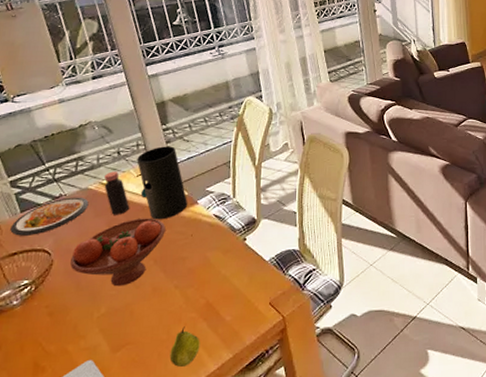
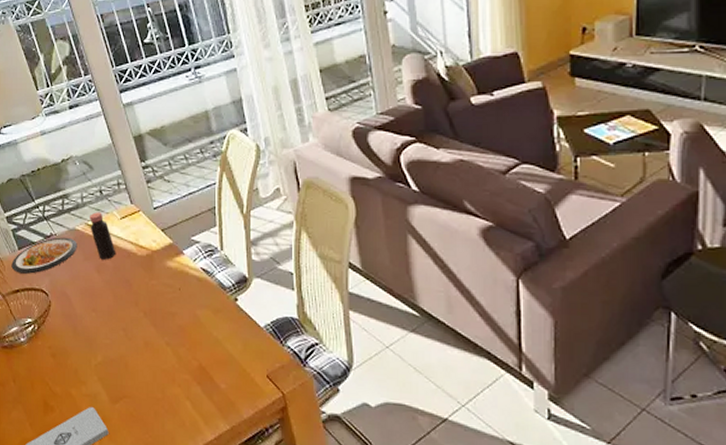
fruit bowl: present [70,218,166,287] -> none [66,265,153,336]
vase: present [137,146,188,220] -> none [119,186,174,269]
fruit: present [169,326,200,367] -> none [166,387,196,430]

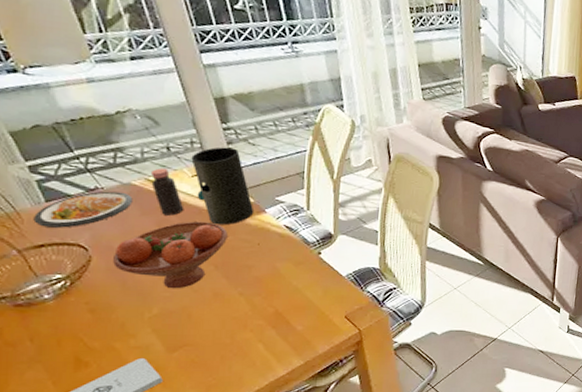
fruit bowl: none [66,265,153,336] -> present [113,221,228,289]
vase: none [119,186,174,269] -> present [191,147,255,225]

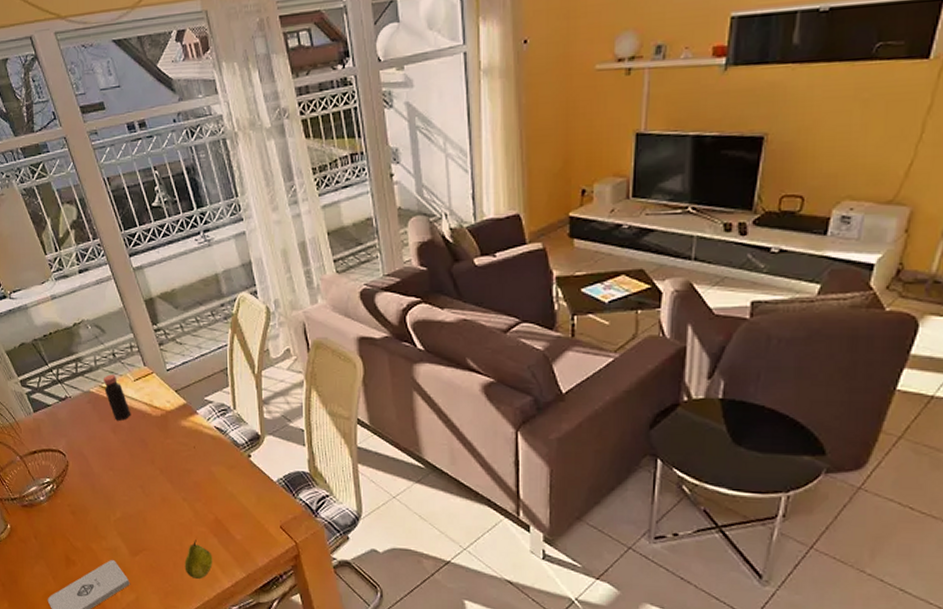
dish: present [33,191,133,228] -> none [27,399,93,436]
fruit bowl: present [113,221,228,289] -> none [84,425,168,493]
vase: present [191,147,255,225] -> none [132,349,188,429]
fruit: none [234,332,268,370] -> present [184,540,213,579]

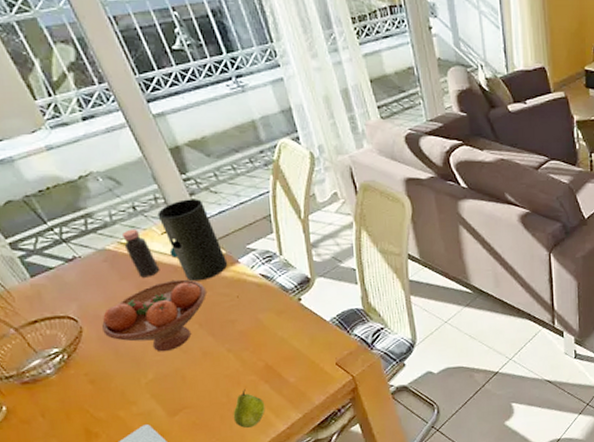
fruit bowl: none [84,425,168,493] -> present [102,279,207,352]
vase: none [132,349,188,429] -> present [157,199,228,282]

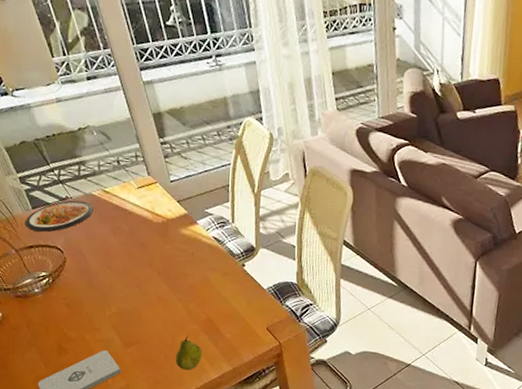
dish: none [22,258,110,303] -> present [25,200,94,232]
fruit bowl: present [102,279,207,352] -> none [82,230,167,291]
bottle: present [121,229,160,278] -> none [105,180,133,224]
vase: present [157,199,228,282] -> none [136,160,188,235]

